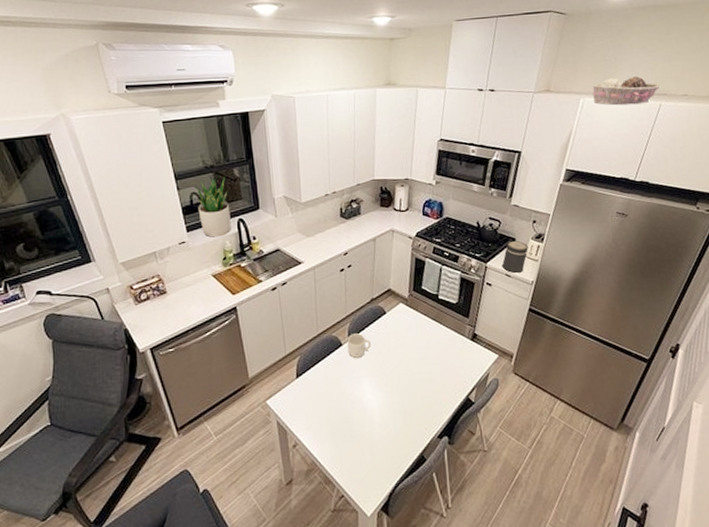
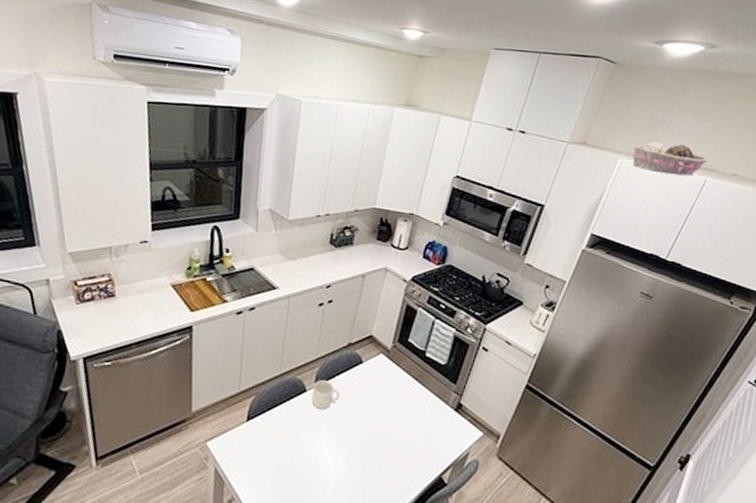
planter: present [196,177,231,238] -> none [169,175,207,243]
cylinder: present [502,240,528,274] -> none [504,303,536,343]

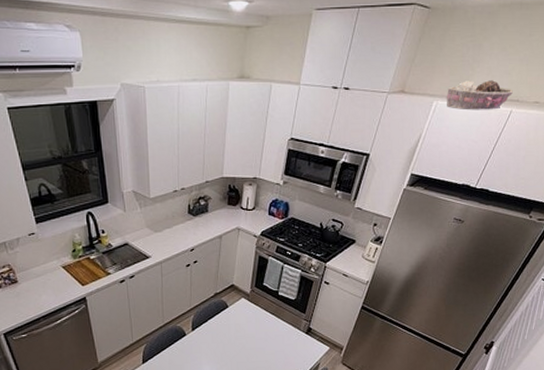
mug: present [311,380,340,409] -> none [191,325,213,347]

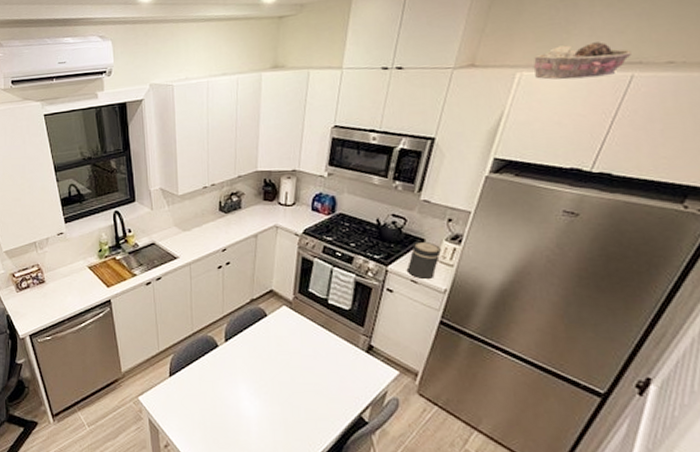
cylinder: none [341,242,367,274] -> present [407,241,441,280]

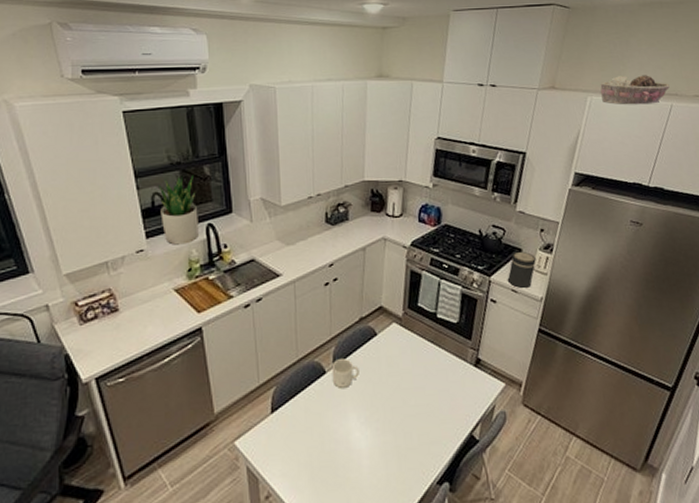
planter: none [74,168,107,229] -> present [159,175,199,245]
mug: none [223,335,250,361] -> present [331,359,360,388]

